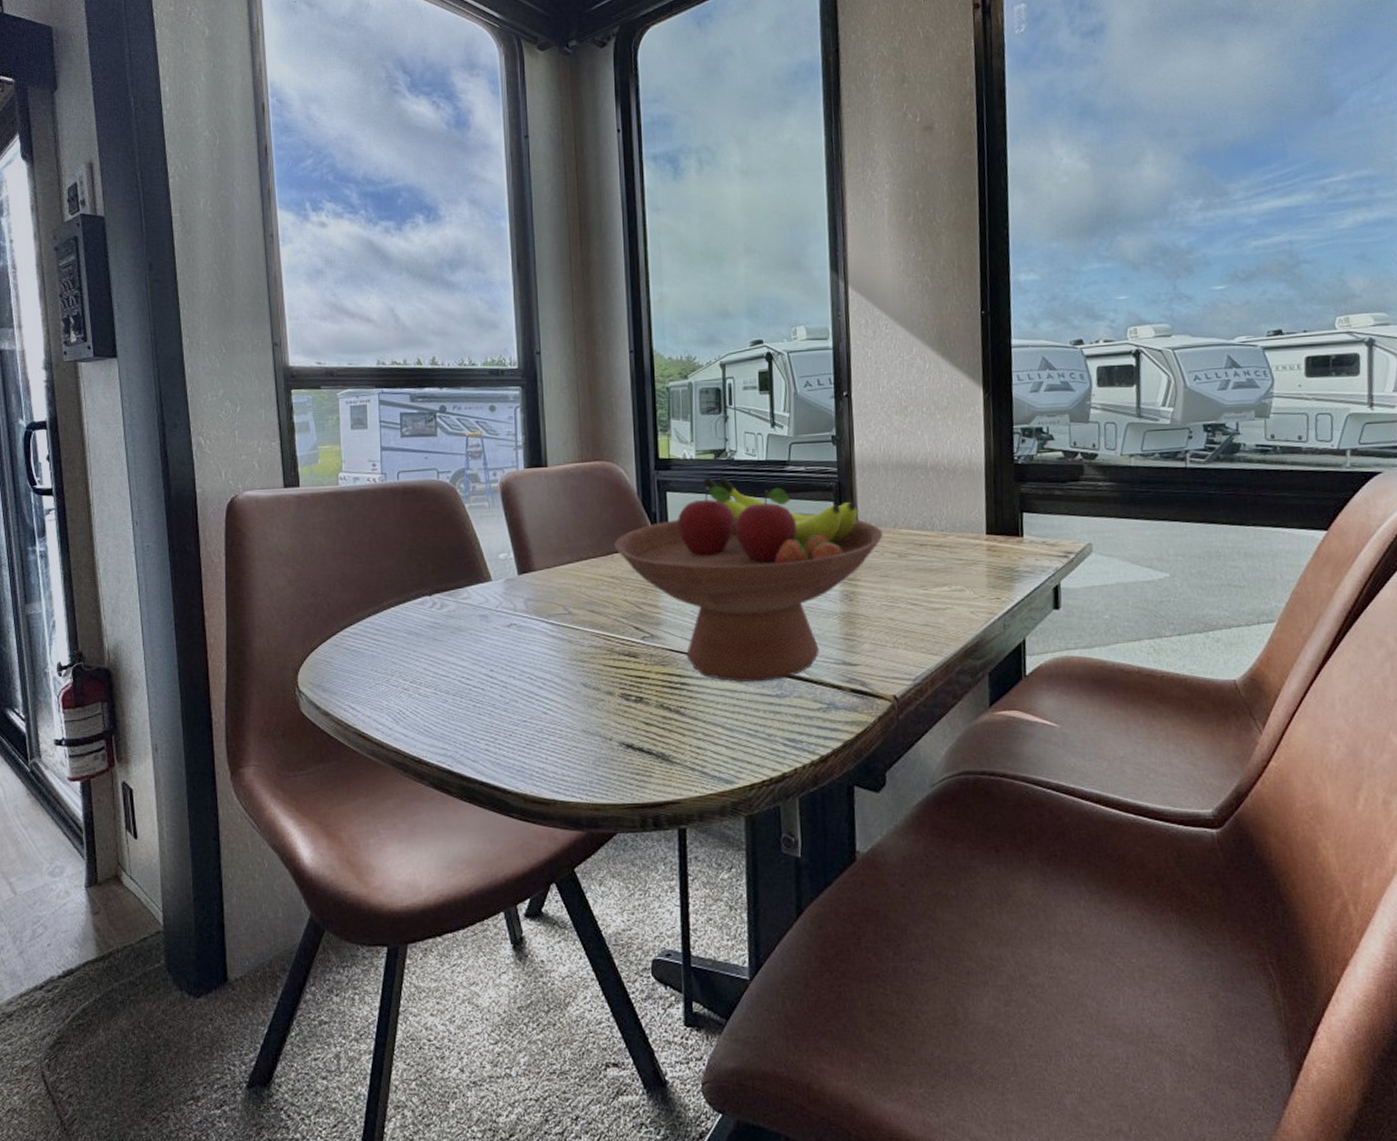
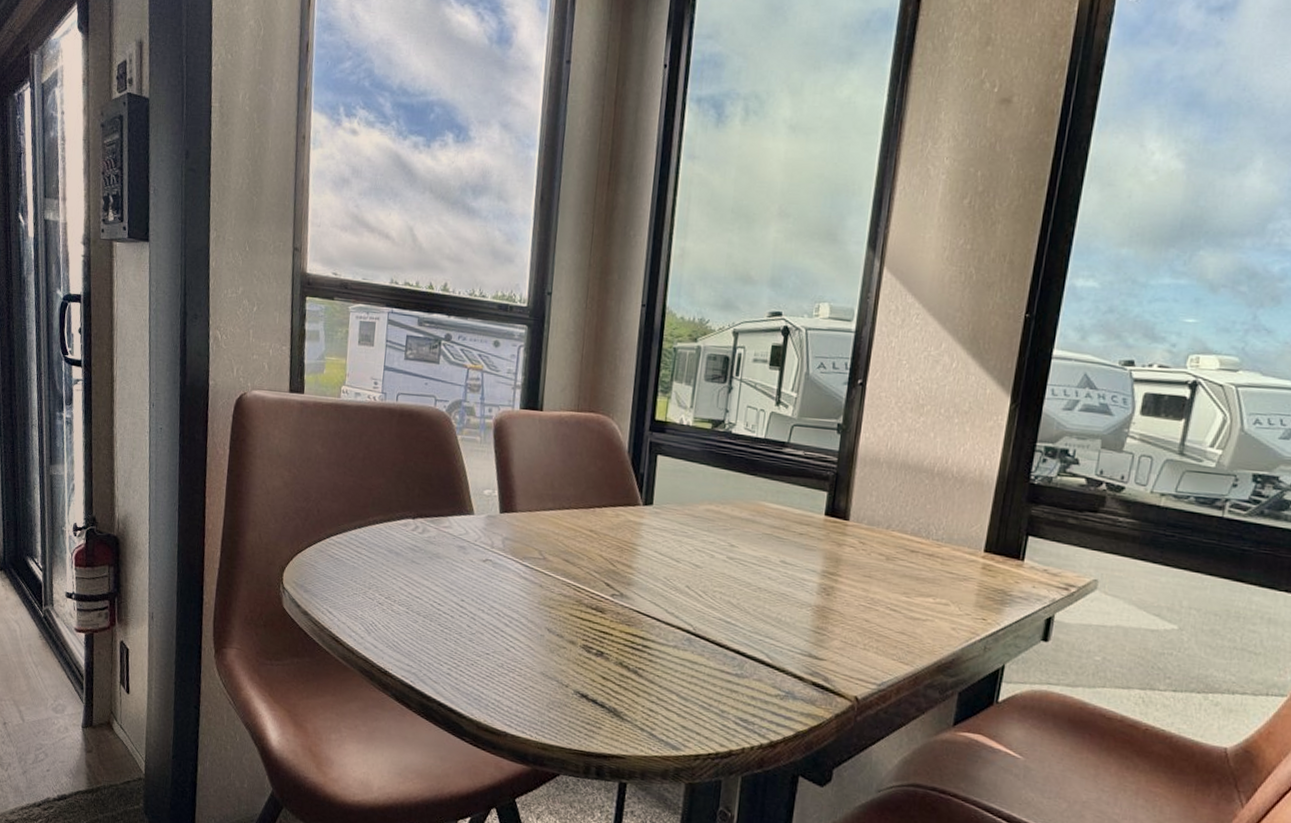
fruit bowl: present [613,477,883,682] -> none [597,447,874,660]

